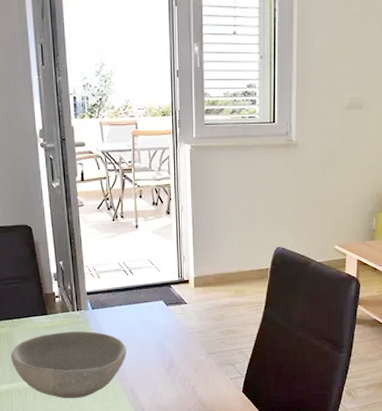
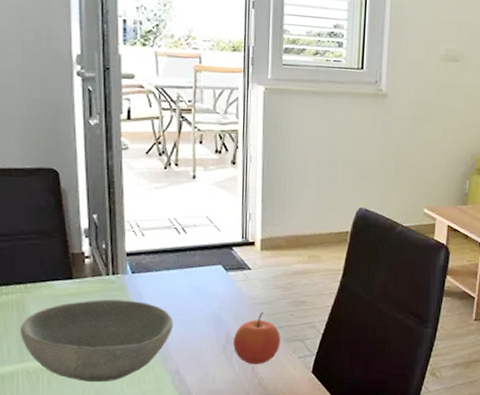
apple: none [176,339,215,385] -> present [233,311,281,365]

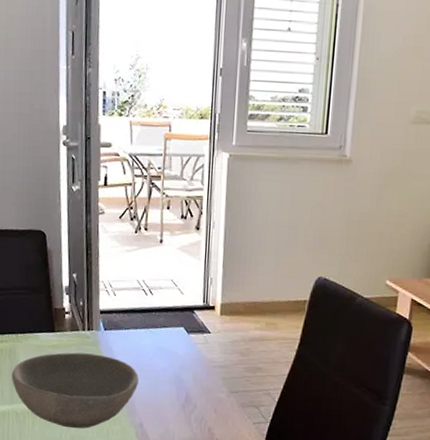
apple: present [233,311,281,365] -> none [192,374,237,427]

